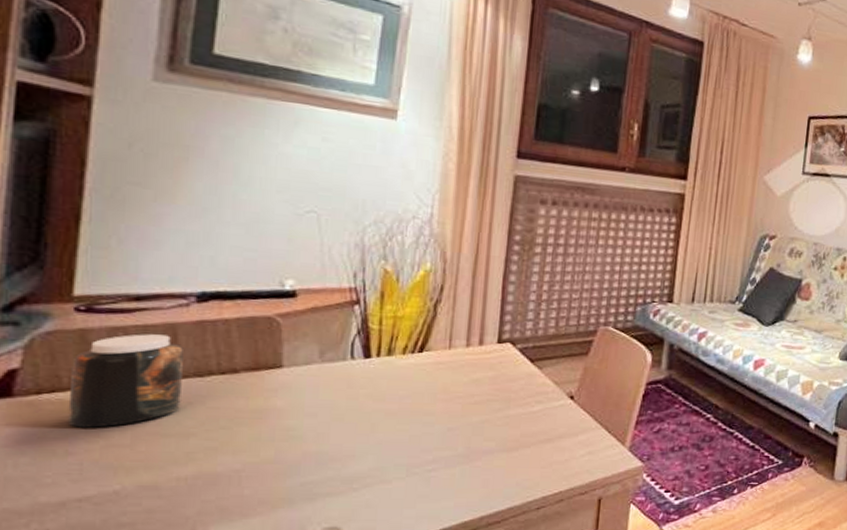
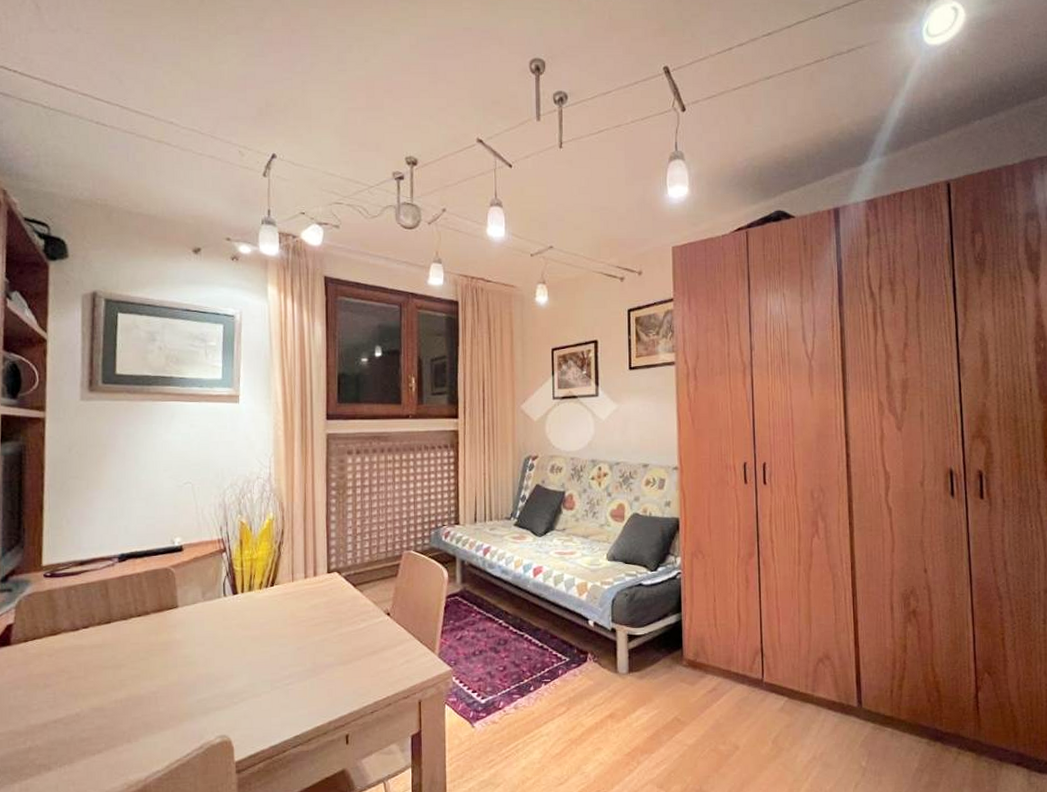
jar: present [67,334,185,428] -> none [44,589,114,665]

